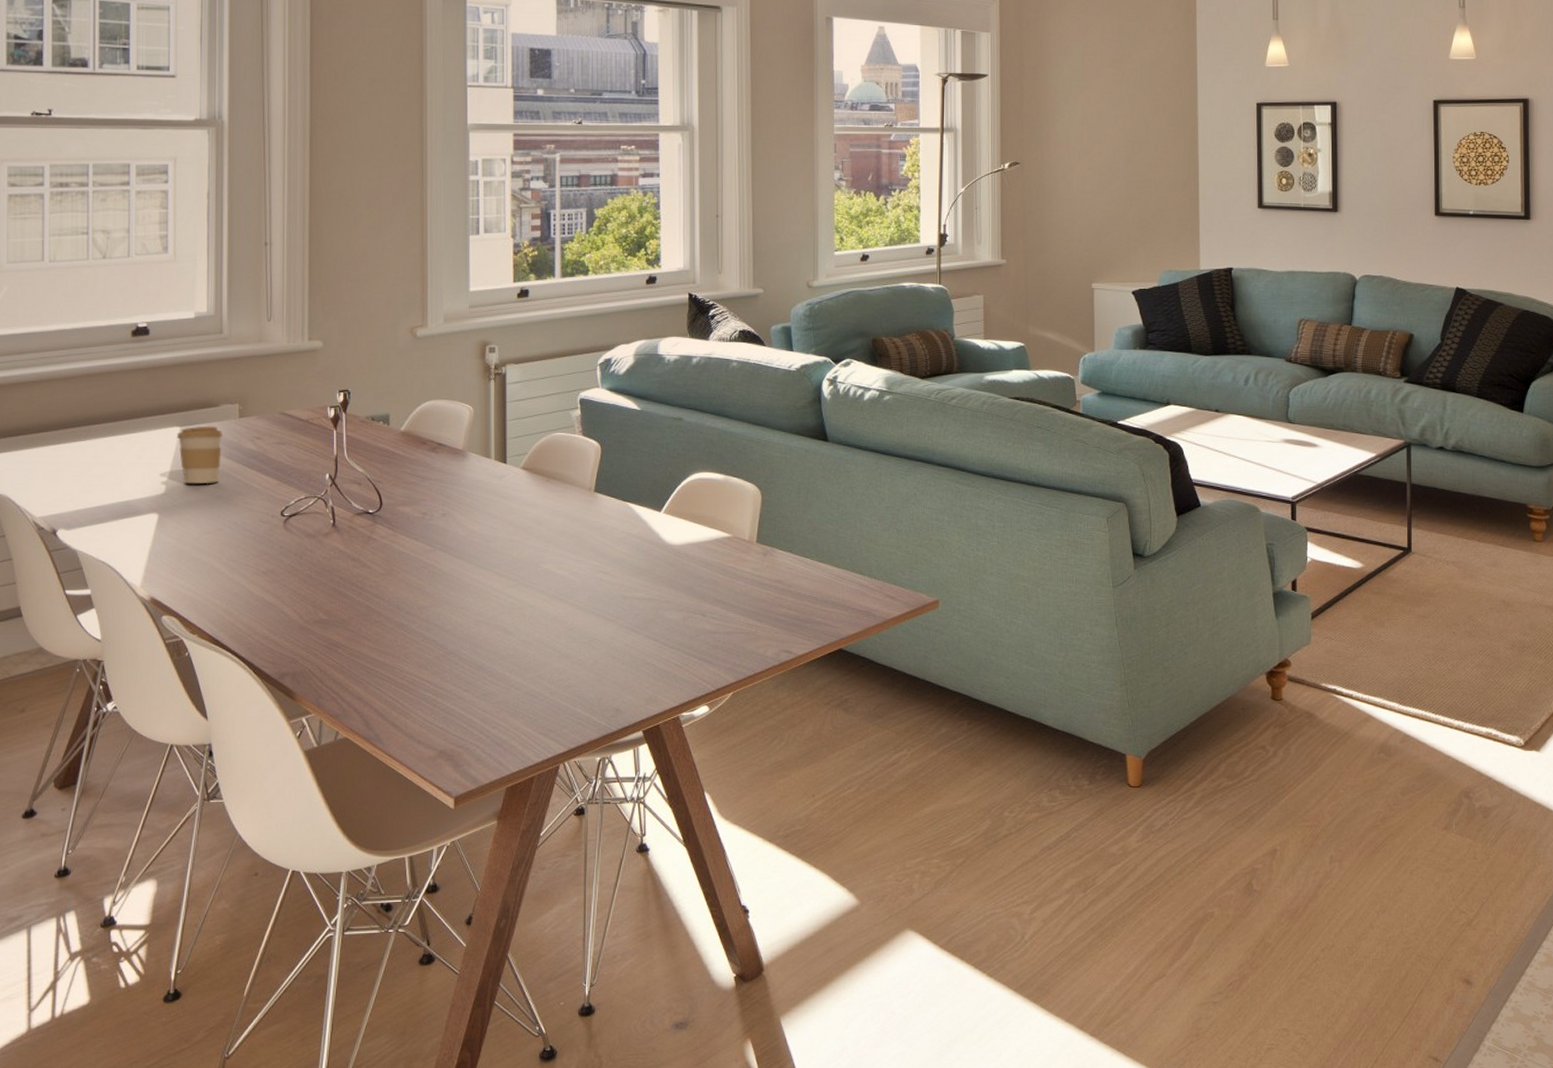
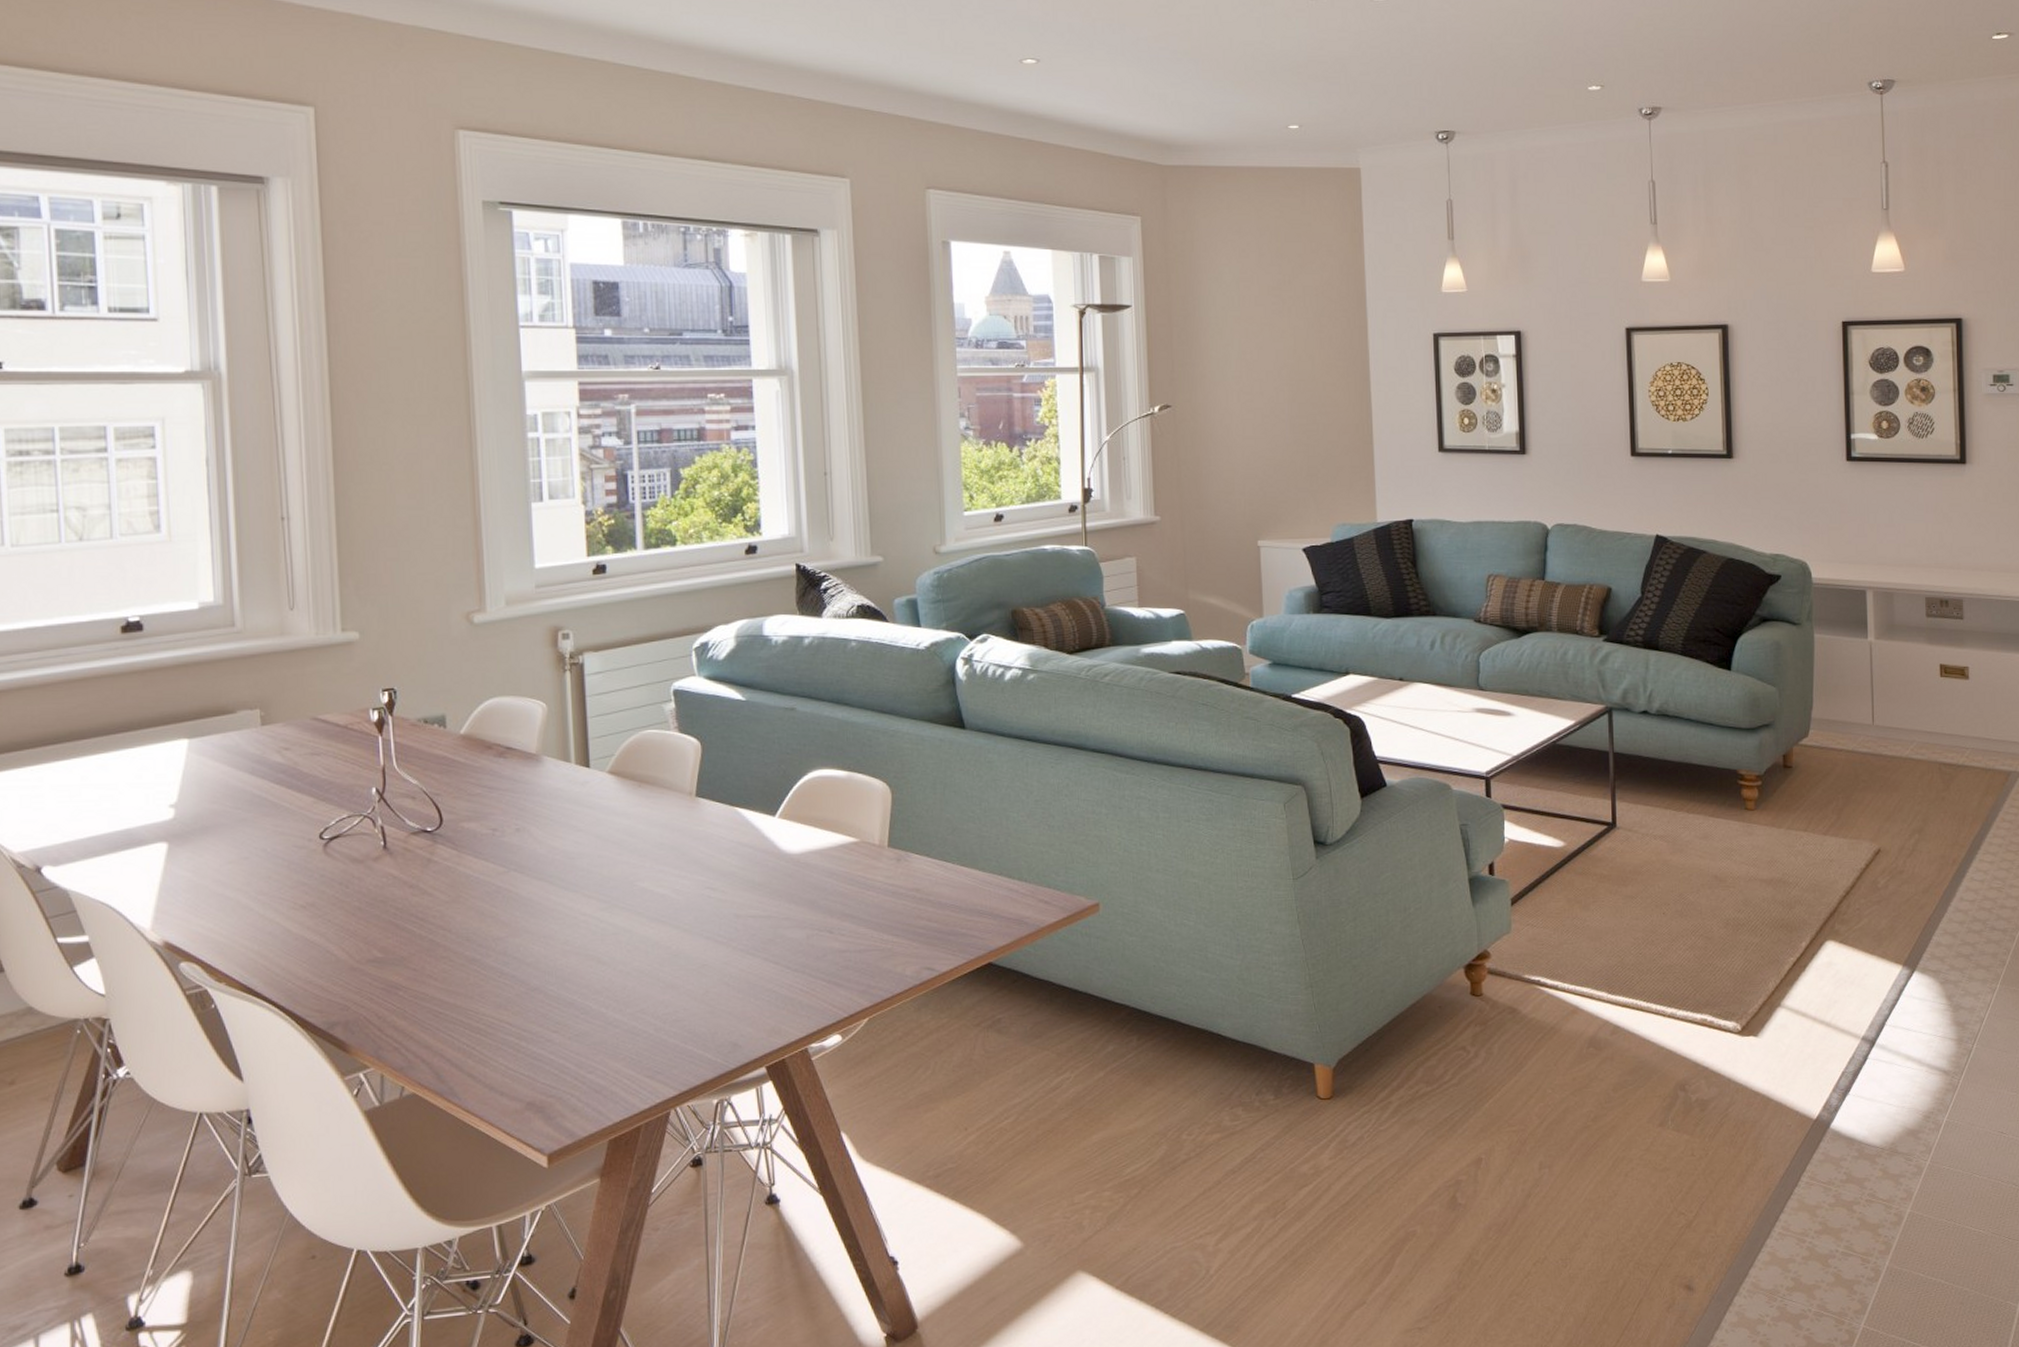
coffee cup: present [177,426,223,483] -> none [185,736,243,805]

